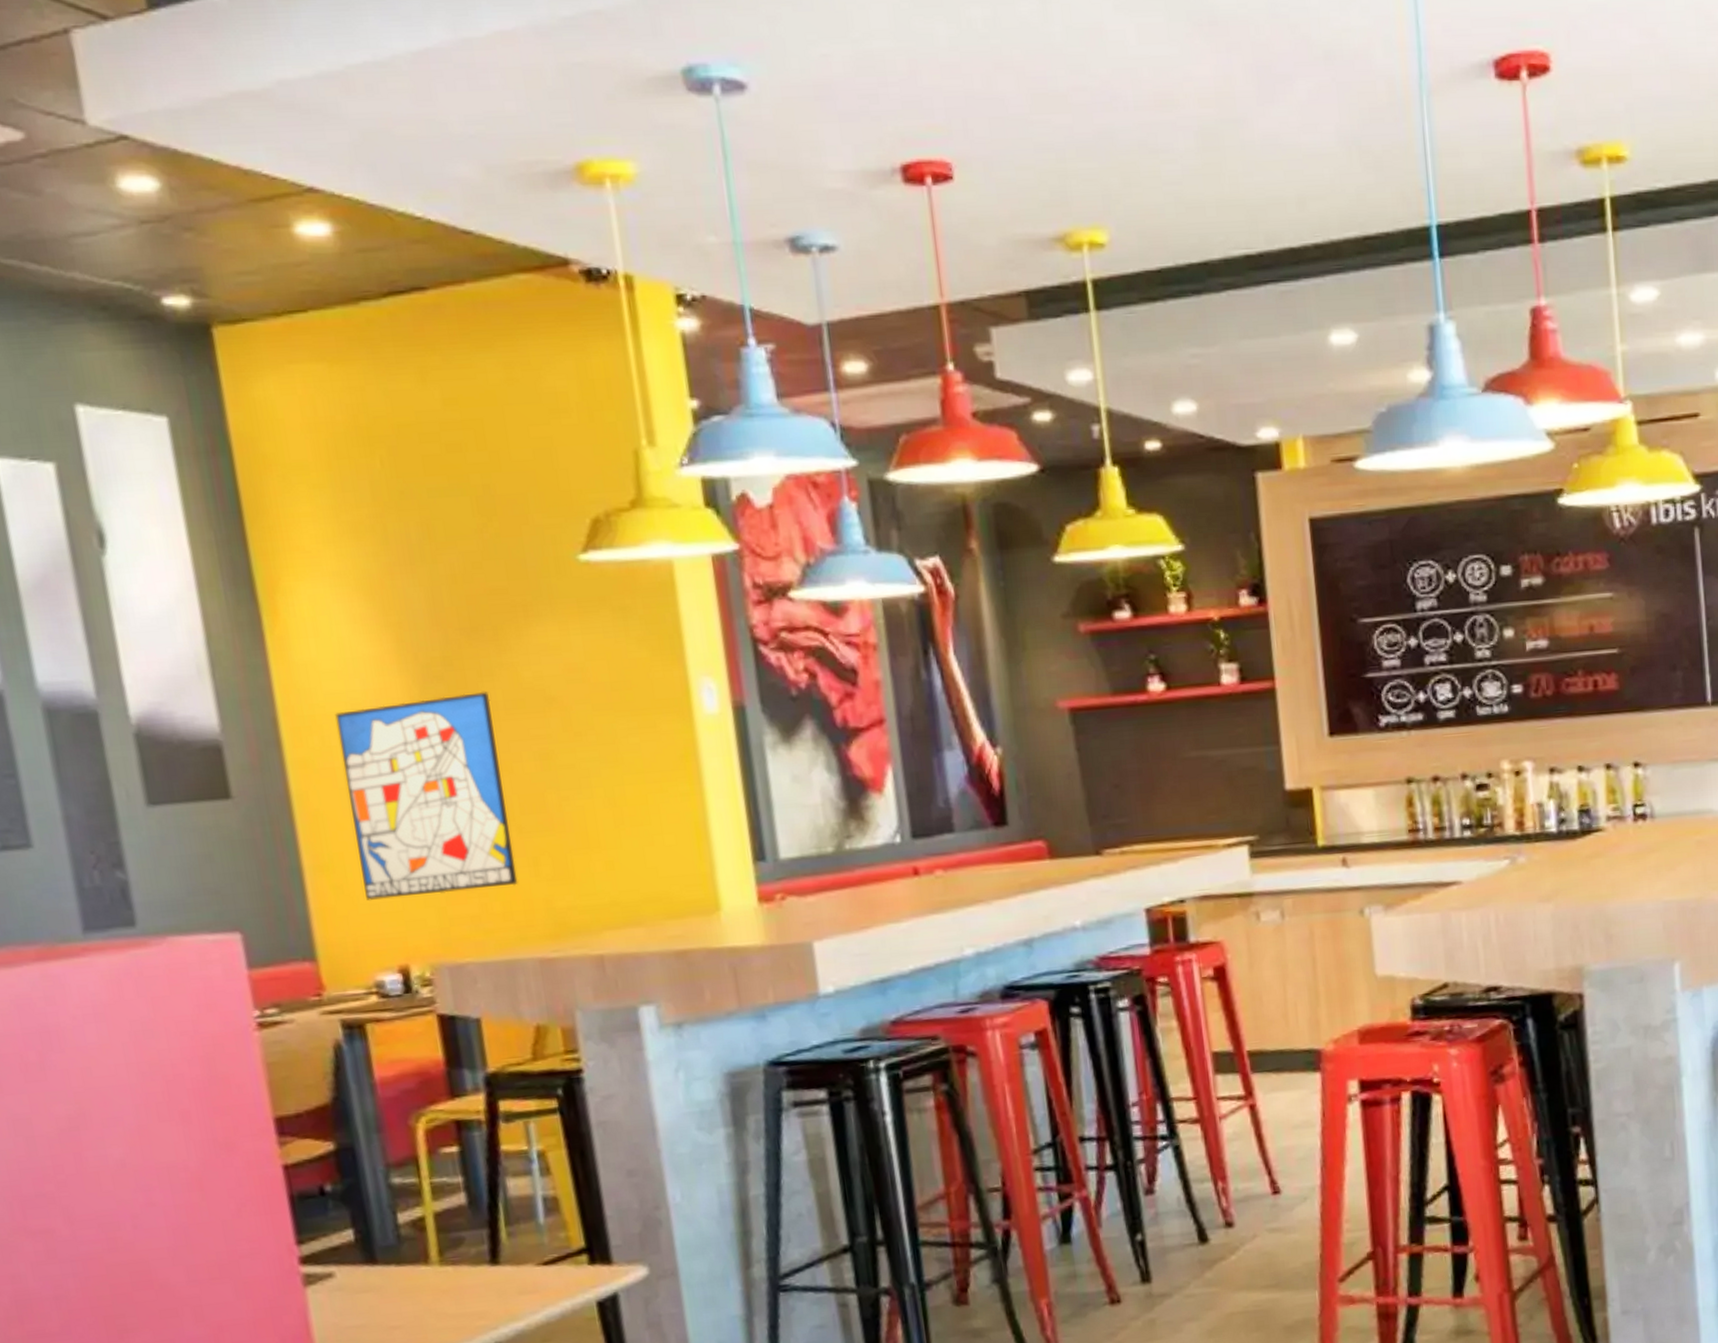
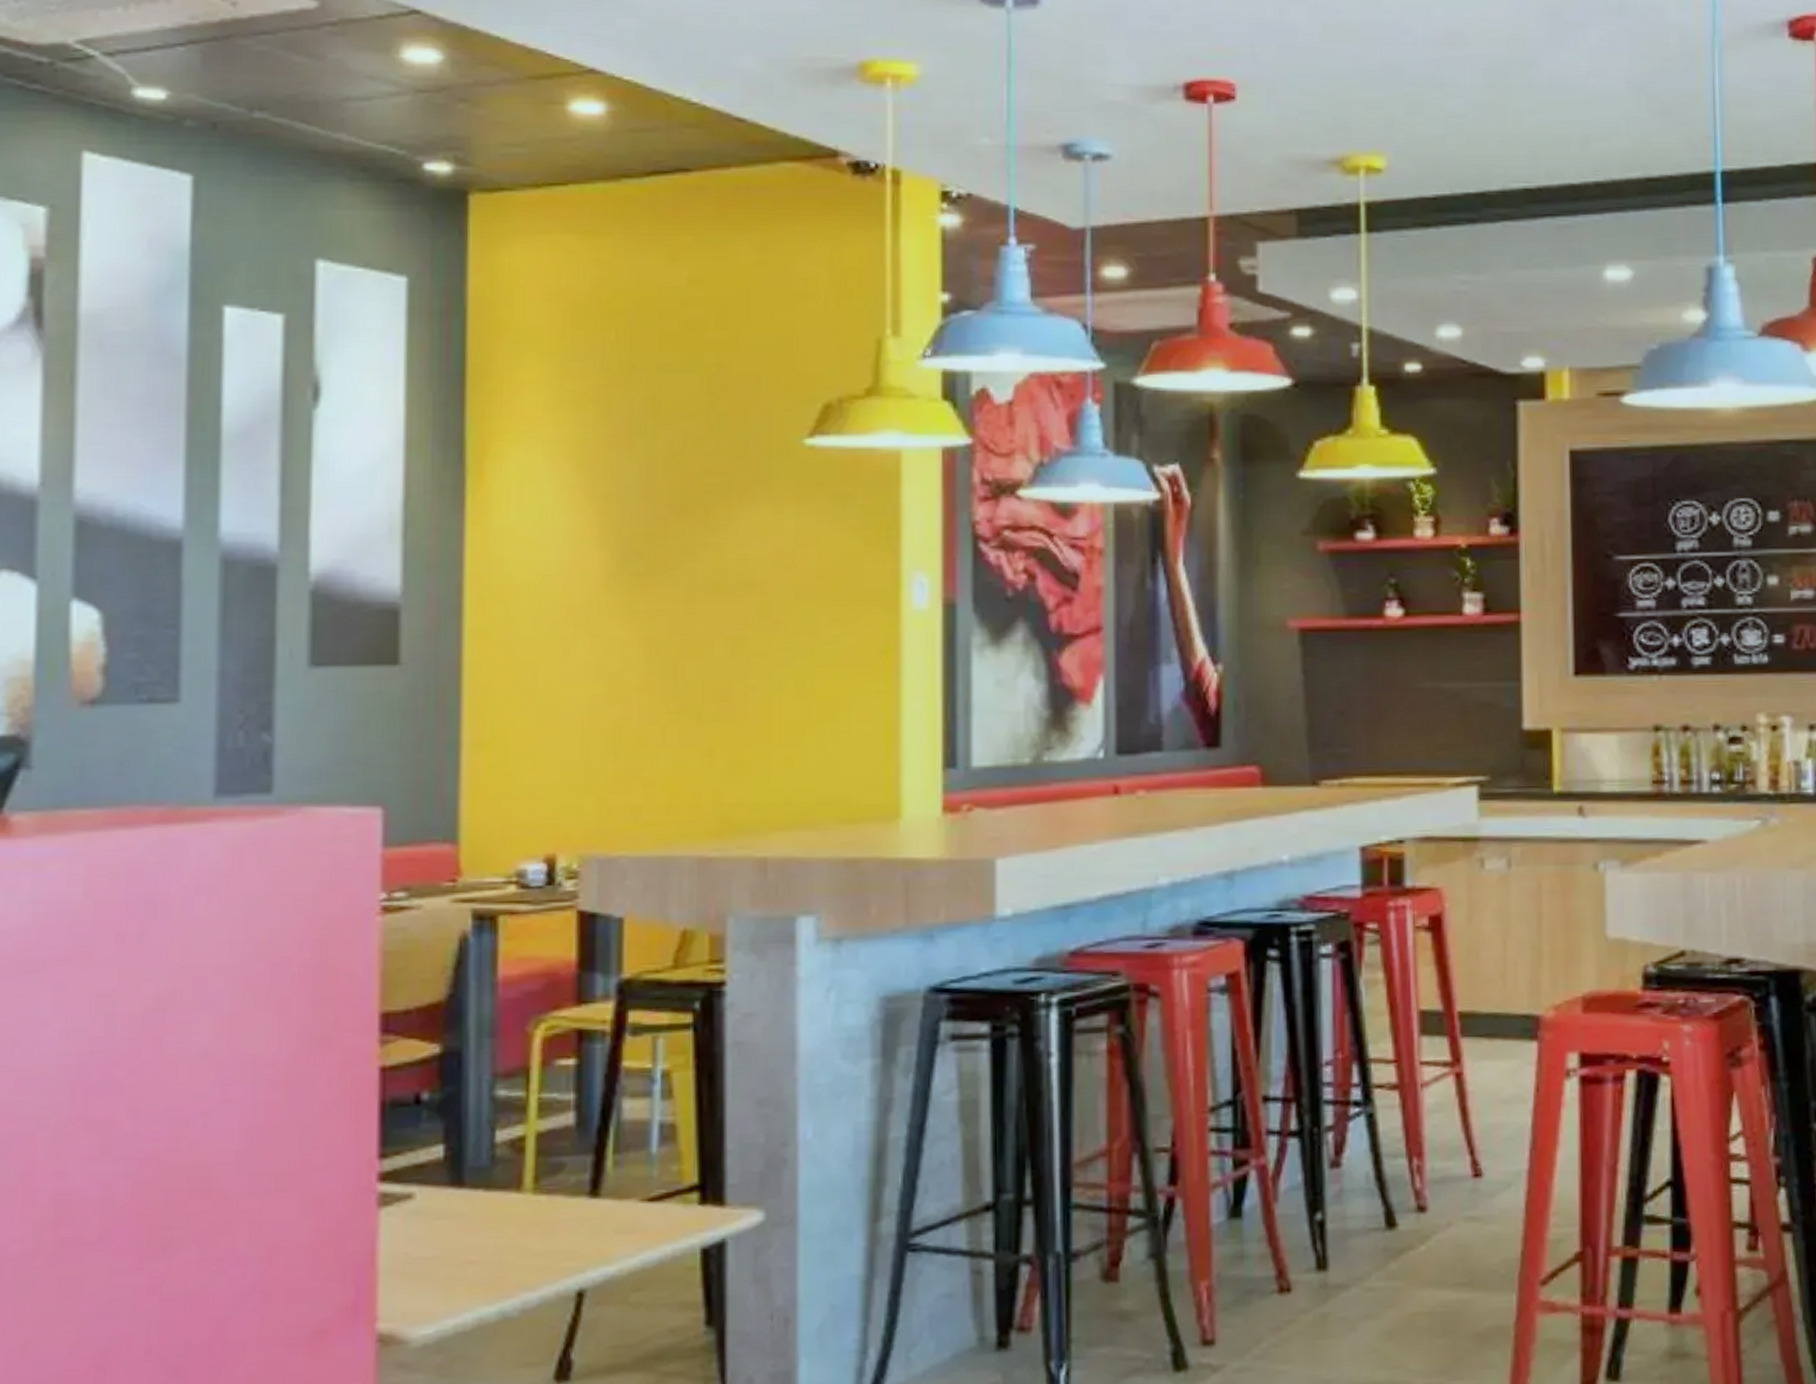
wall art: present [335,691,518,900] -> none [523,570,689,782]

